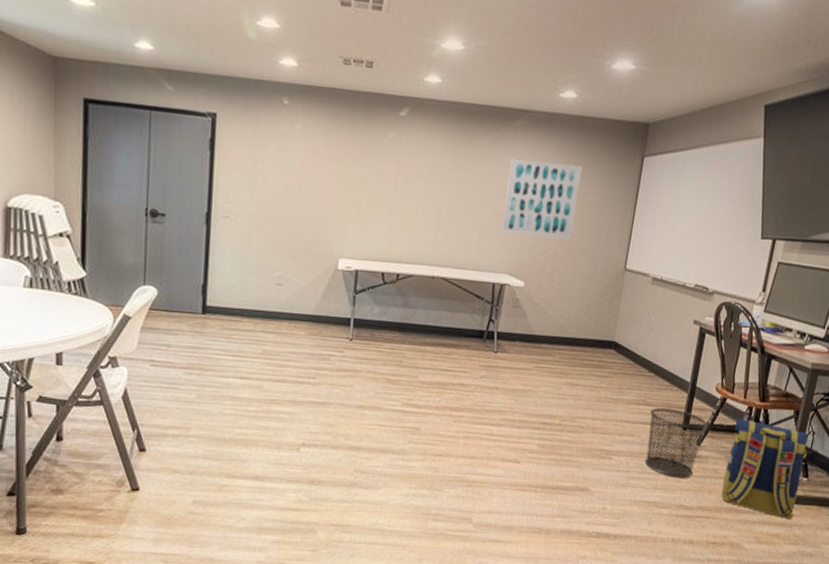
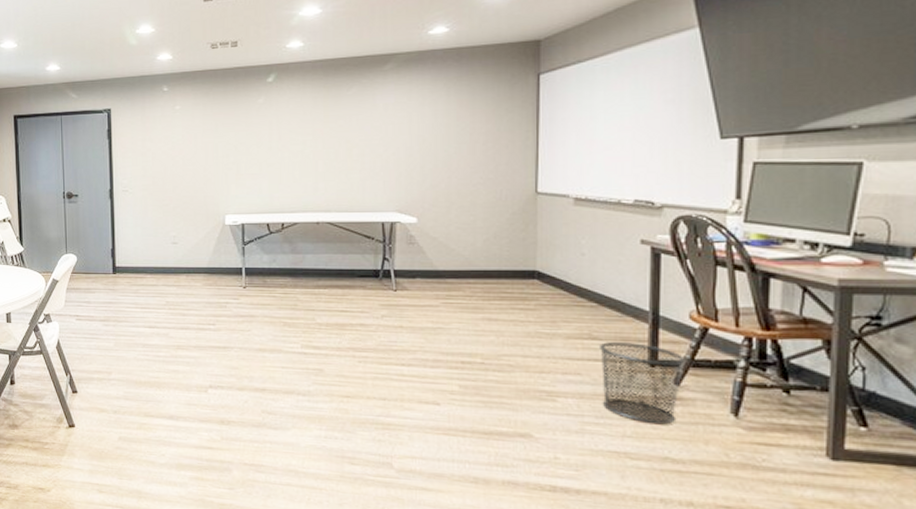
wall art: present [500,158,583,240] -> none [382,96,466,172]
backpack: present [721,419,808,520] -> none [725,352,859,483]

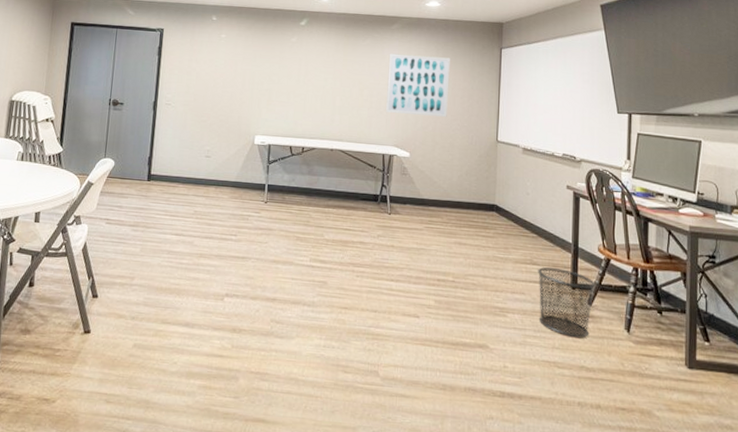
wall art: none [382,96,466,172] -> present [386,53,450,117]

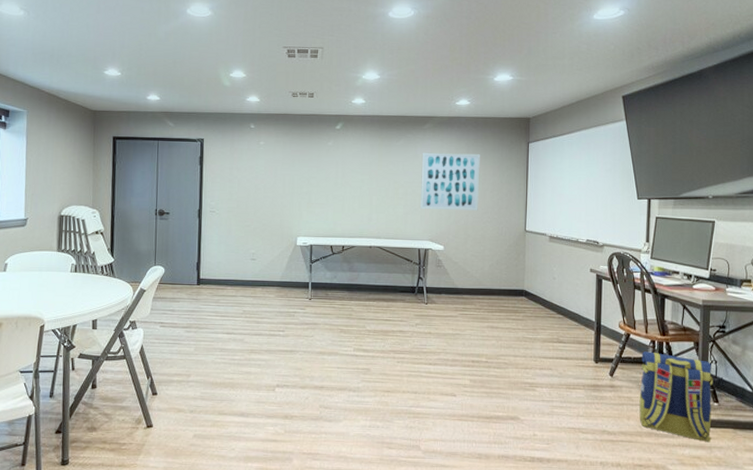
waste bin: present [538,267,596,338] -> none [564,345,616,406]
backpack: none [621,279,704,388] -> present [639,351,714,443]

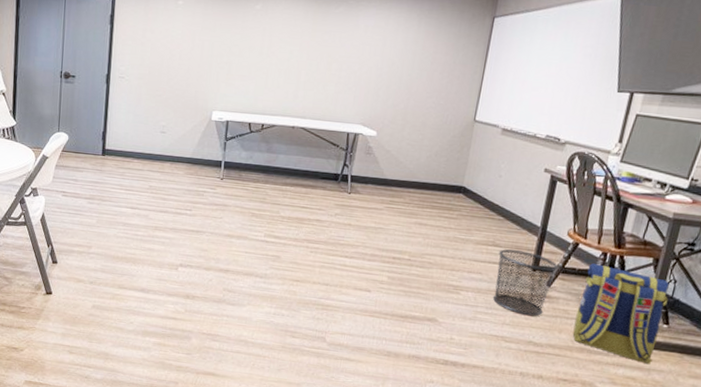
wall art: present [421,152,480,211] -> none [355,22,433,94]
waste bin: none [564,345,616,406] -> present [492,249,559,316]

